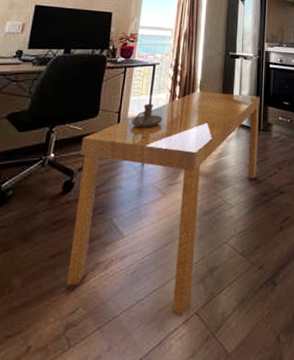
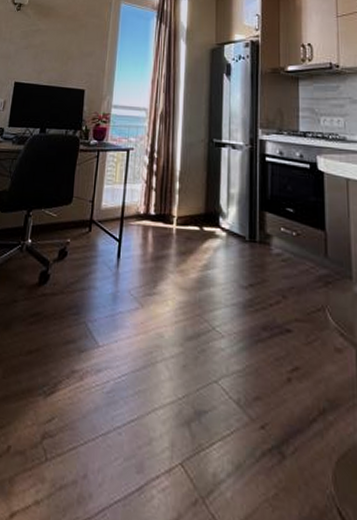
dining table: present [67,91,260,316] -> none [43,184,254,462]
candle holder: present [132,104,163,127] -> none [105,194,139,222]

